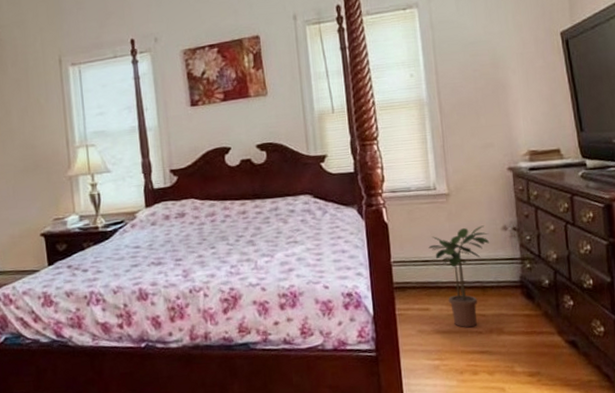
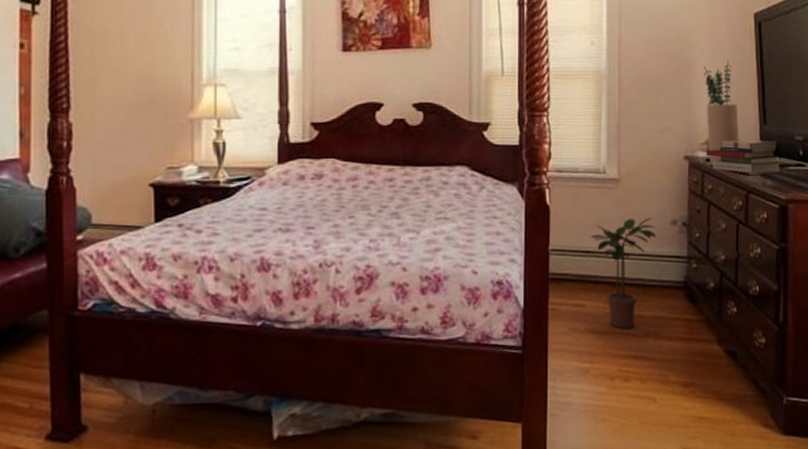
vase: none [517,77,559,175] -> present [703,59,740,167]
books: none [528,145,602,180] -> present [706,140,781,176]

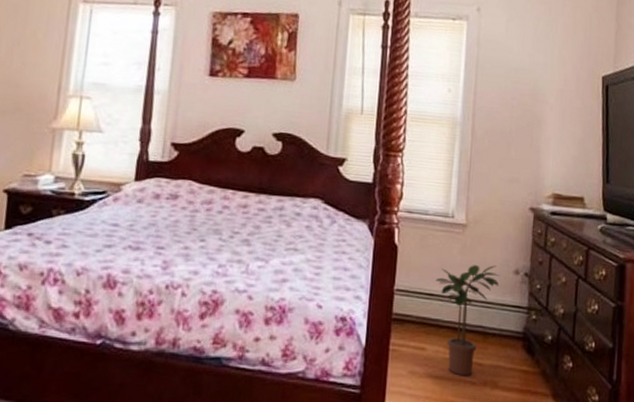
vase: present [703,59,740,167] -> none [552,118,583,221]
books: present [706,140,781,176] -> none [550,195,621,233]

